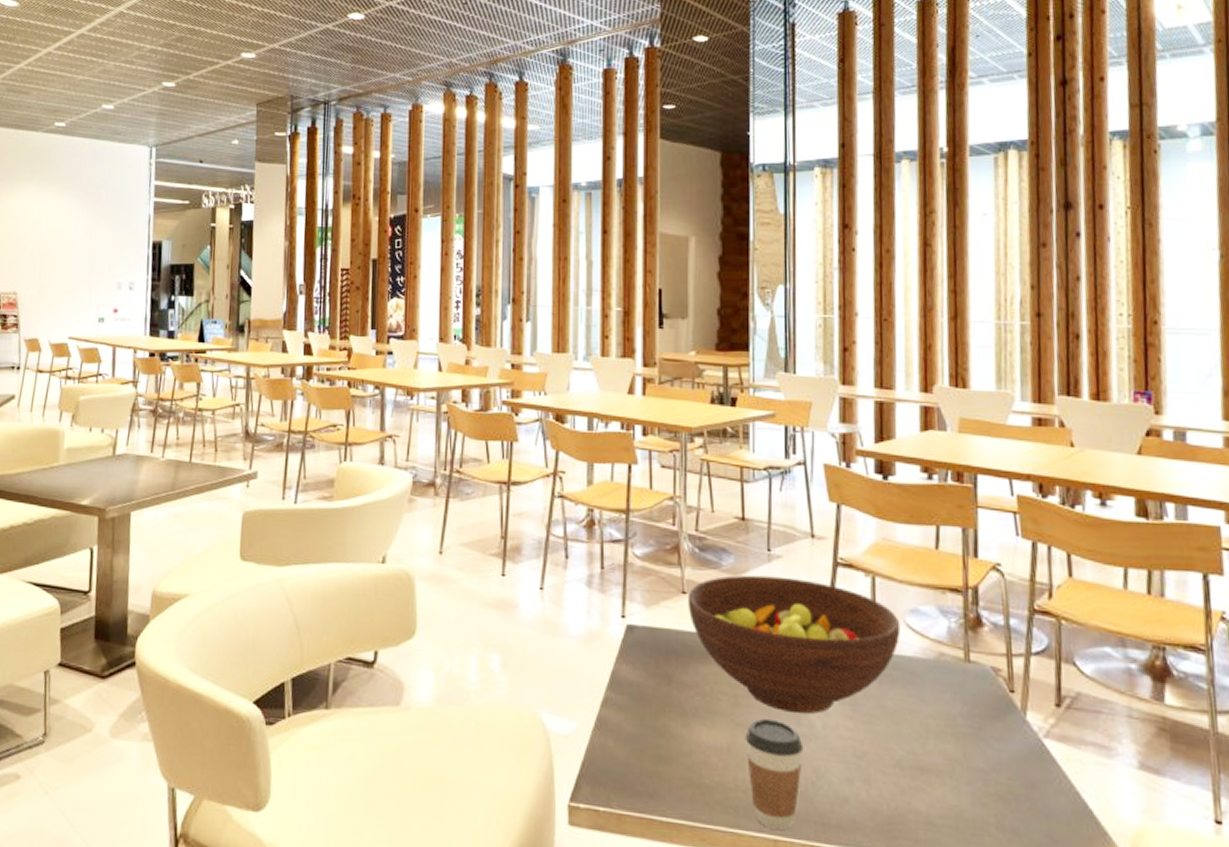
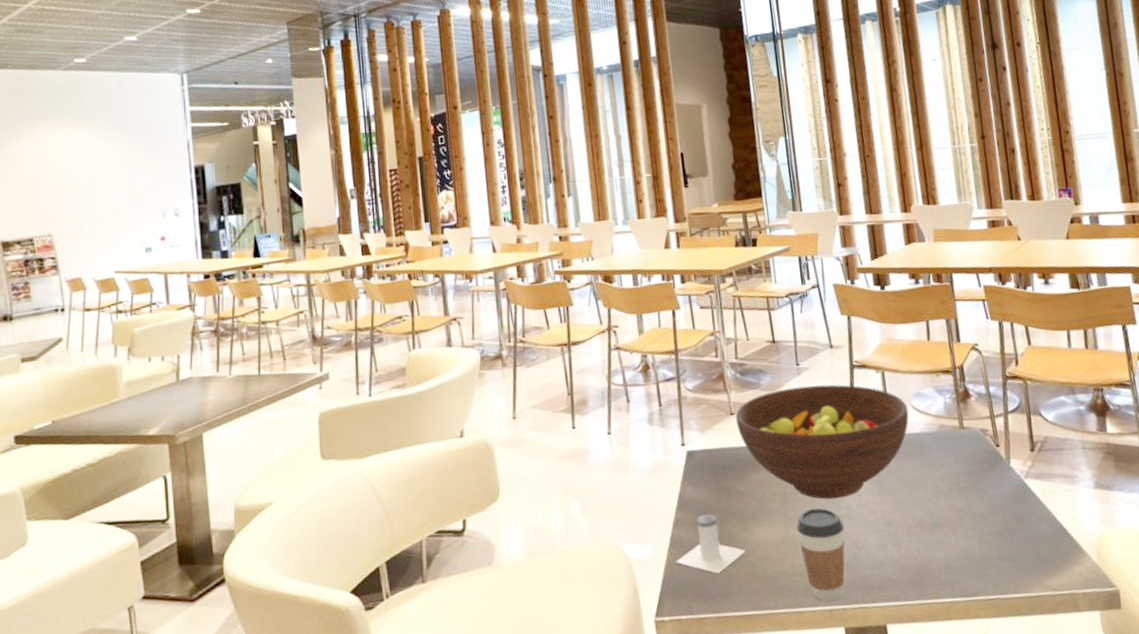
salt shaker: none [599,699,682,770] -> present [675,513,746,574]

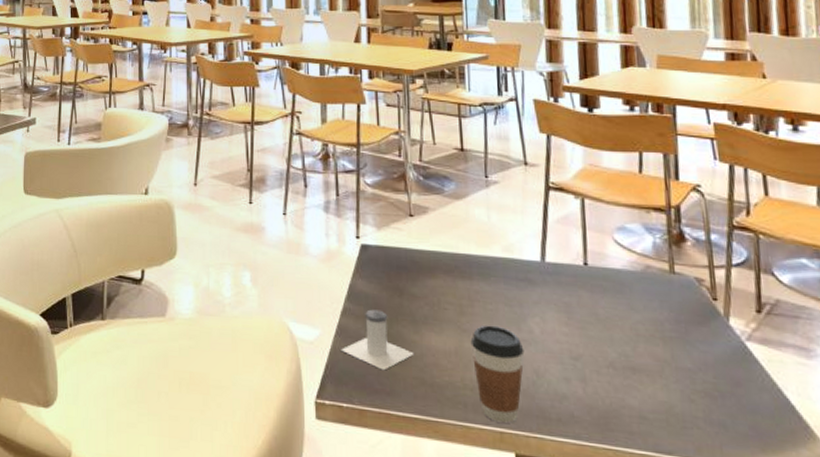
fruit bowl: present [735,384,909,499] -> none [414,199,610,322]

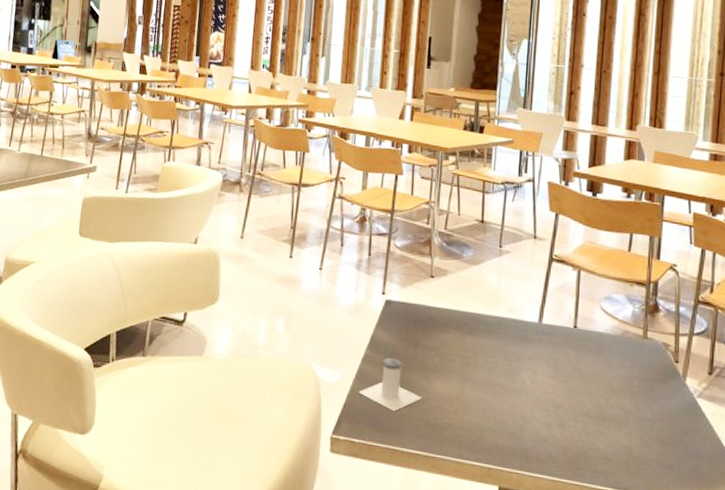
coffee cup: present [470,325,524,423] -> none [471,375,516,461]

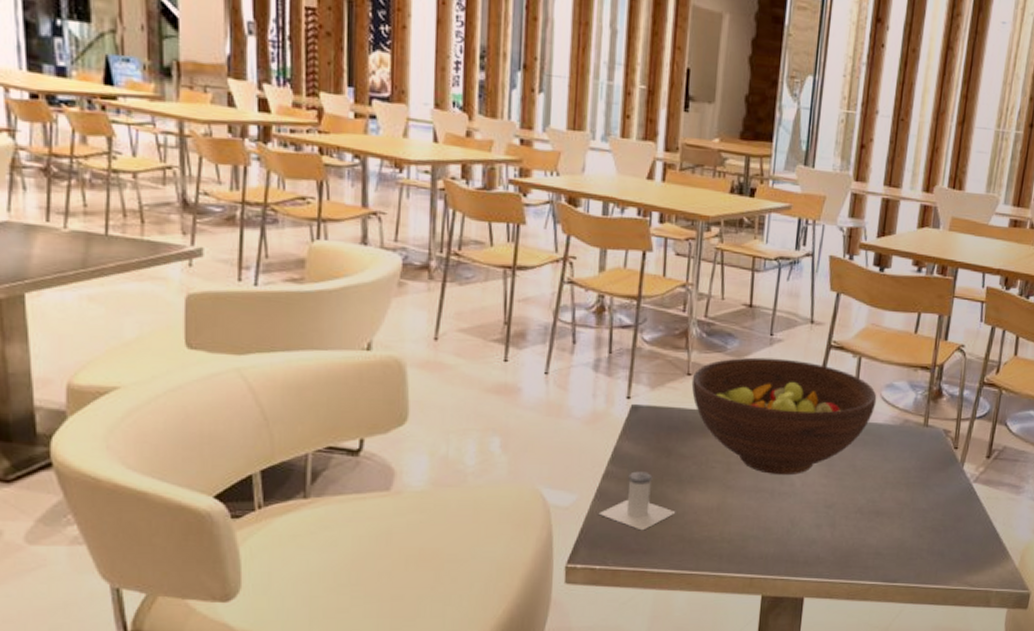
fruit bowl: none [434,265,597,374] -> present [691,357,877,476]

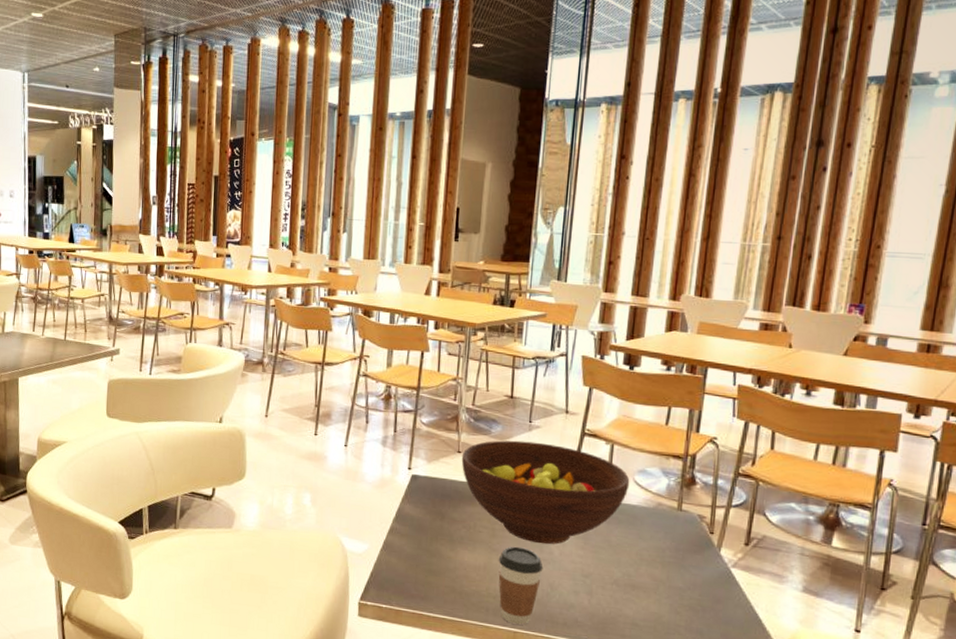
salt shaker: present [598,471,676,531] -> none [385,529,449,580]
coffee cup: none [733,481,784,569] -> present [498,546,543,625]

